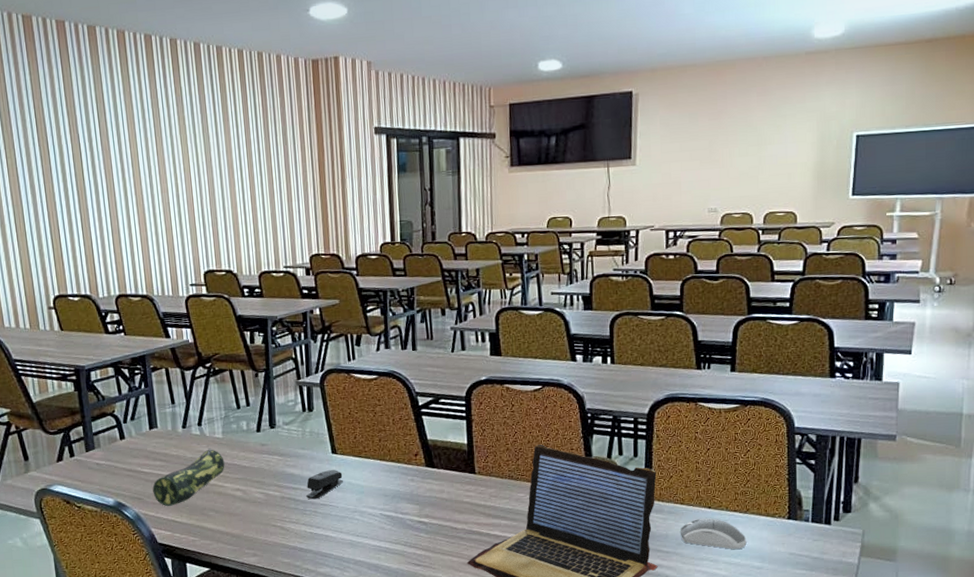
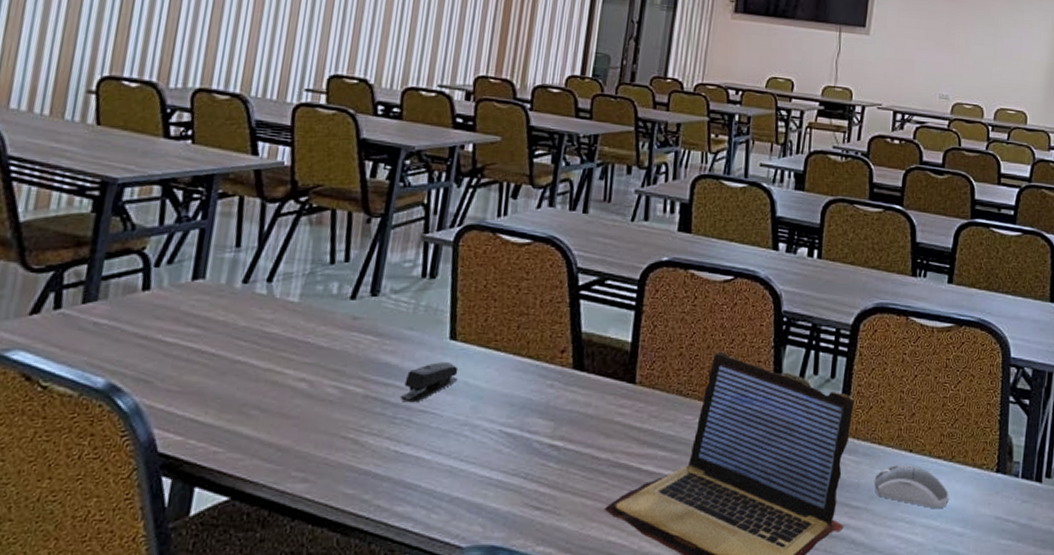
pencil case: present [152,448,225,506] -> none [171,315,294,396]

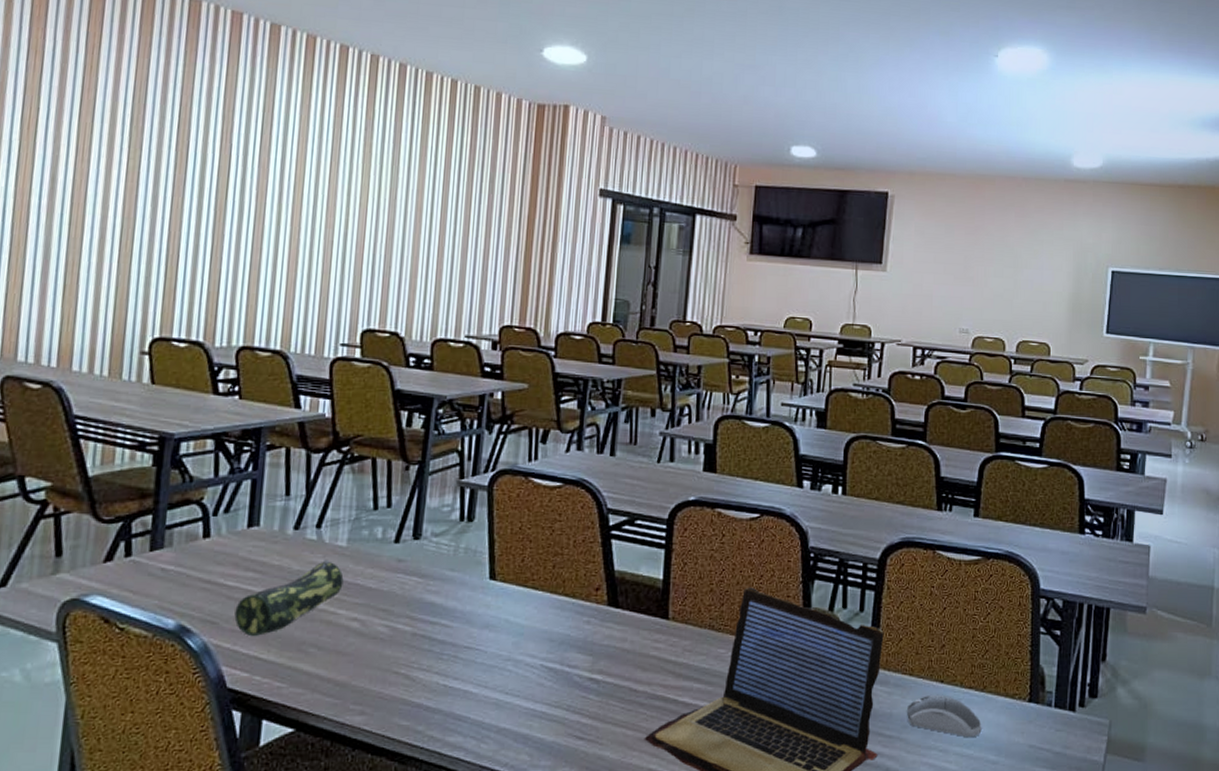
pencil case: none [171,315,294,396] -> present [234,559,344,636]
stapler: present [401,362,459,403] -> none [447,601,499,640]

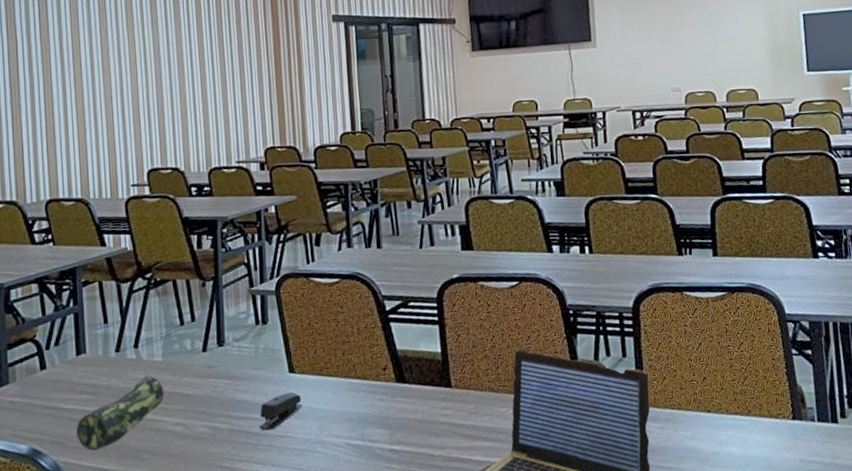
stapler: none [447,601,499,640] -> present [260,392,302,431]
computer mouse: present [906,694,982,737] -> none [680,423,753,460]

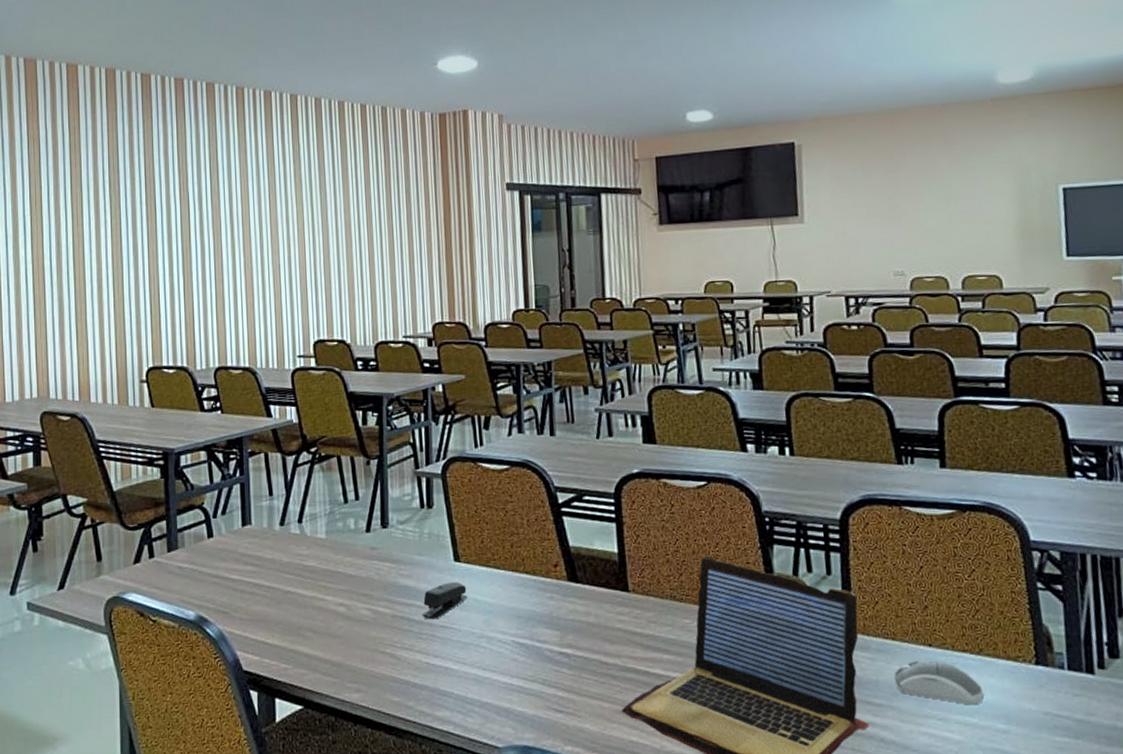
pencil case: present [76,374,164,451] -> none [241,551,327,623]
computer mouse: none [680,423,753,460] -> present [894,659,985,704]

